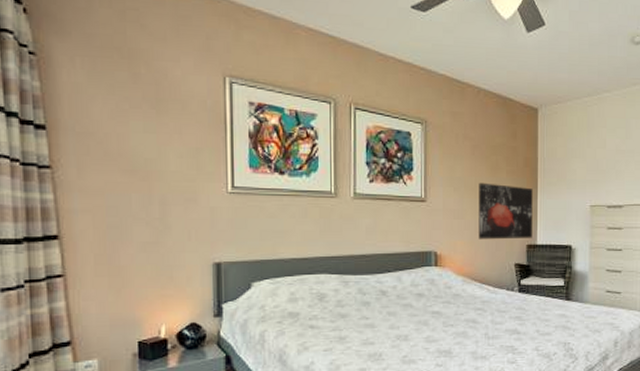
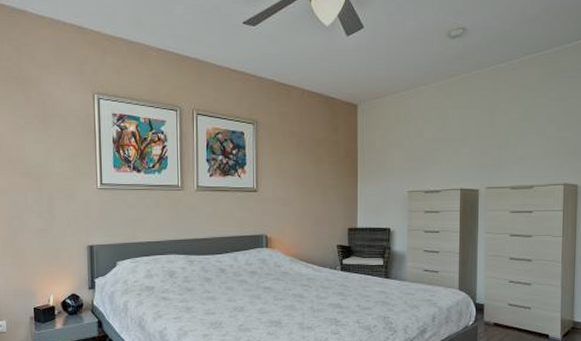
wall art: present [478,182,533,240] -> none [304,173,353,224]

